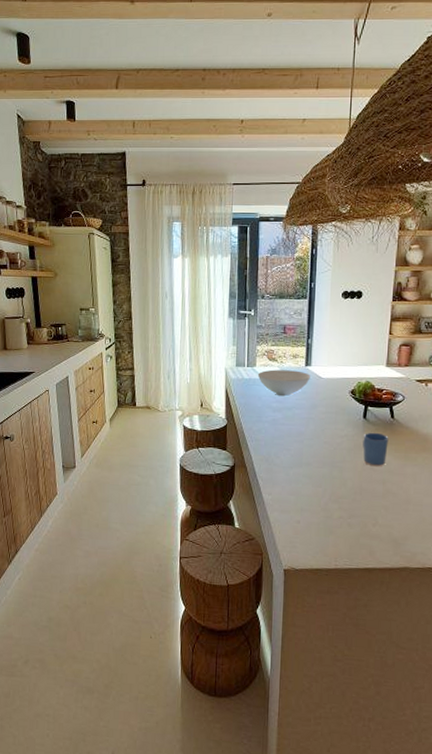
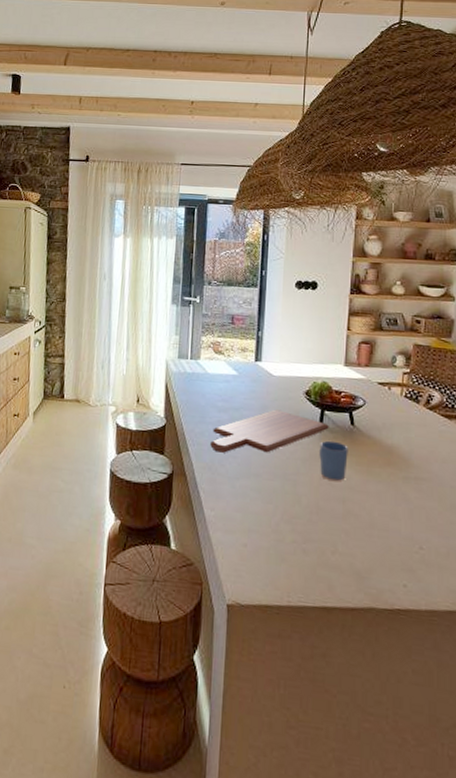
bowl: present [257,369,310,397] -> none [201,363,261,395]
cutting board: none [267,407,372,447] -> present [210,409,329,453]

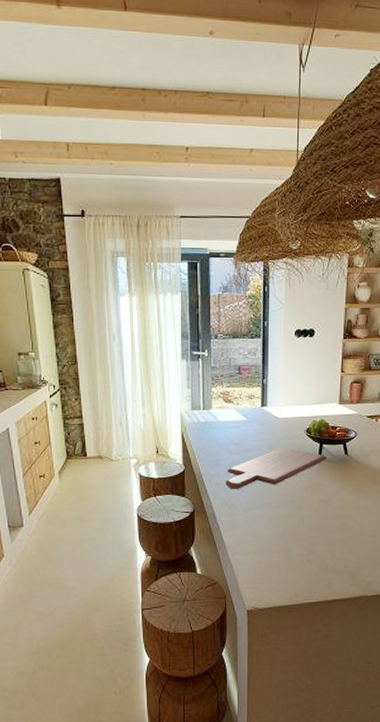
mug: present [319,440,348,481] -> none [319,469,343,502]

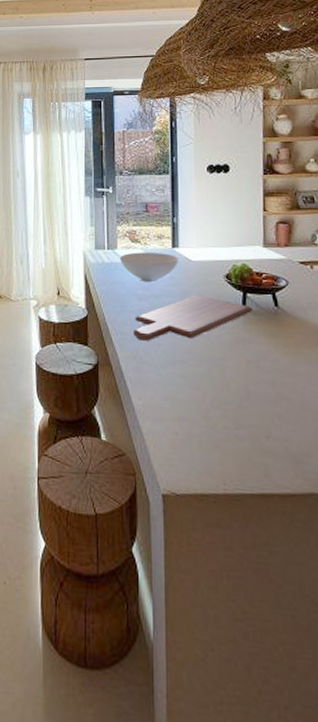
bowl: none [213,411,267,439] -> present [119,252,179,283]

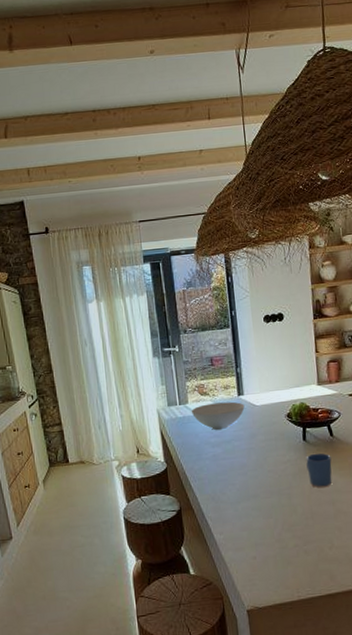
cutting board: present [133,294,252,341] -> none [210,435,312,483]
mug: none [244,323,275,364] -> present [306,453,332,488]

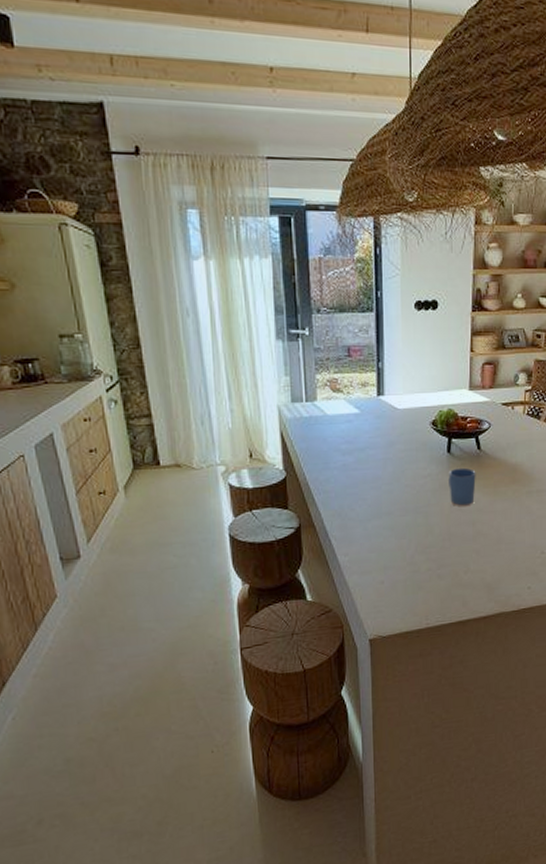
bowl: present [191,401,245,431] -> none [319,402,384,436]

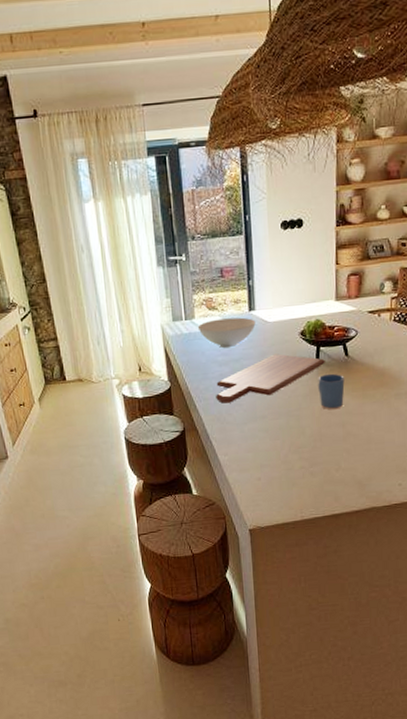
bowl: none [319,402,384,436] -> present [197,317,256,348]
cutting board: none [337,444,457,497] -> present [216,354,325,404]

